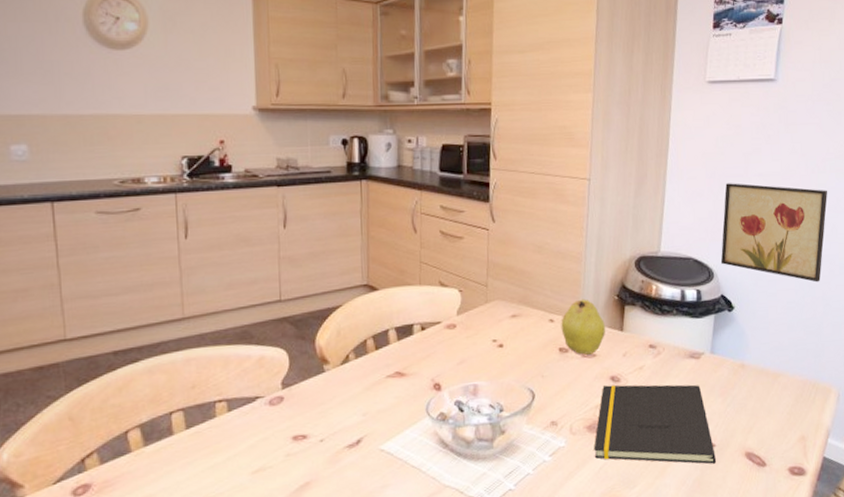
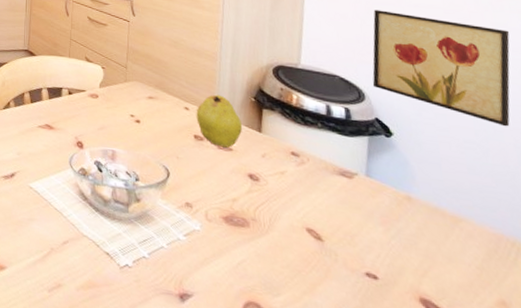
notepad: present [594,384,716,465] -> none [231,181,380,299]

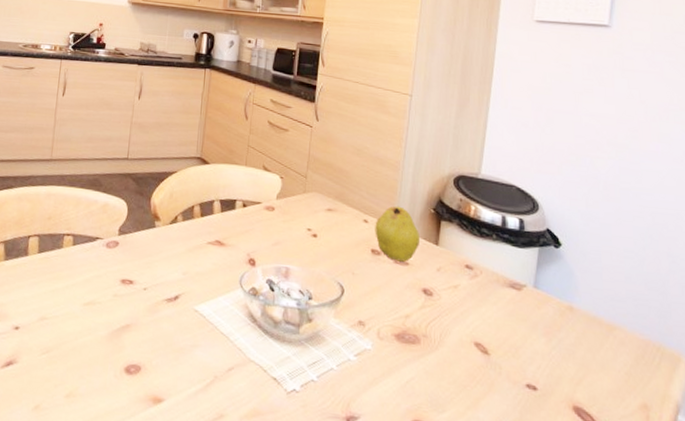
wall art: present [372,10,510,127] -> none [546,118,672,236]

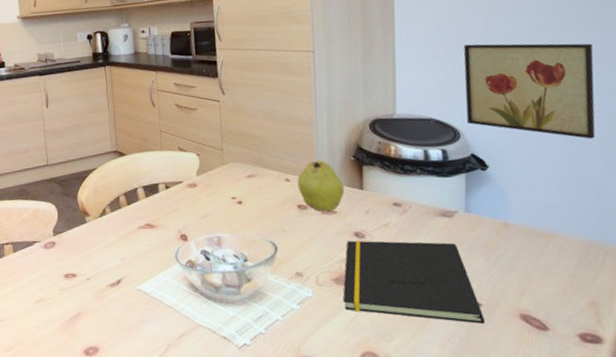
notepad: none [401,296,538,410] -> present [342,240,485,324]
wall art: none [546,118,672,236] -> present [463,43,596,139]

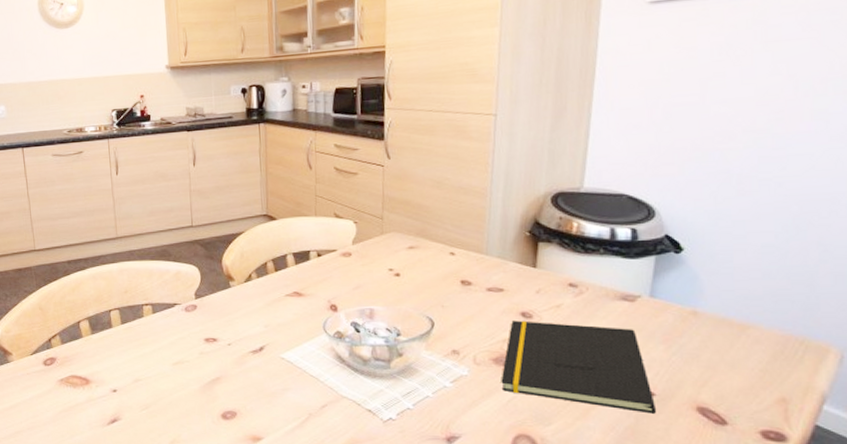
fruit: present [297,160,345,212] -> none [463,234,516,289]
wall art: present [463,43,596,139] -> none [664,112,830,225]

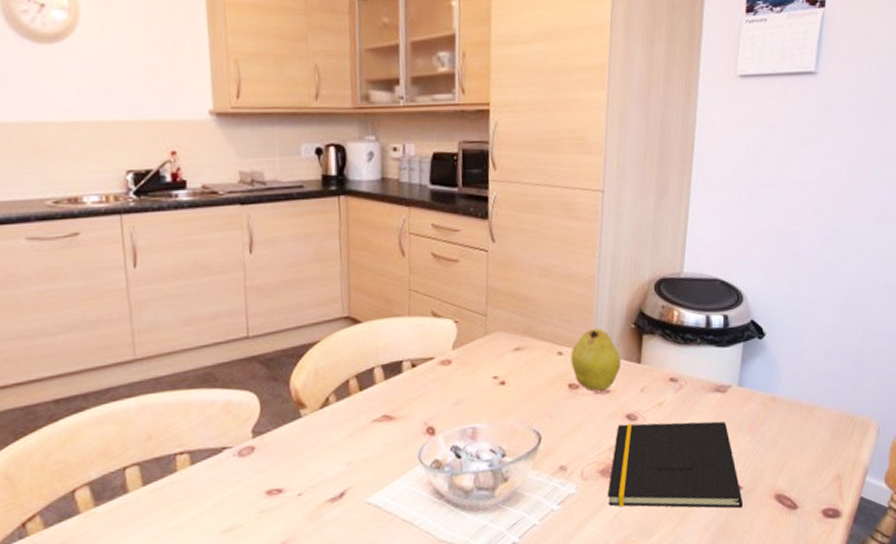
fruit: none [463,234,516,289] -> present [570,328,622,391]

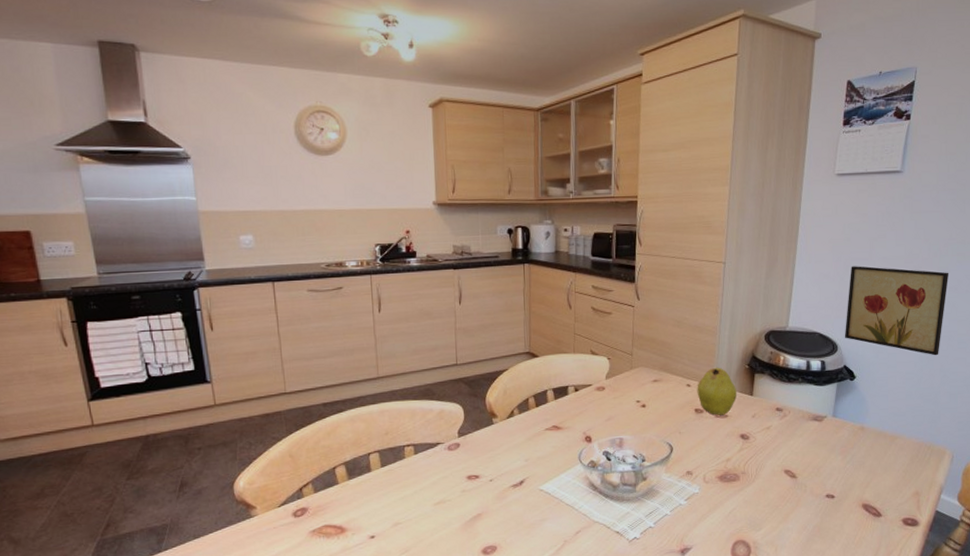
notepad: present [607,421,743,509] -> none [724,441,835,513]
wall art: none [750,192,872,304] -> present [844,266,949,356]

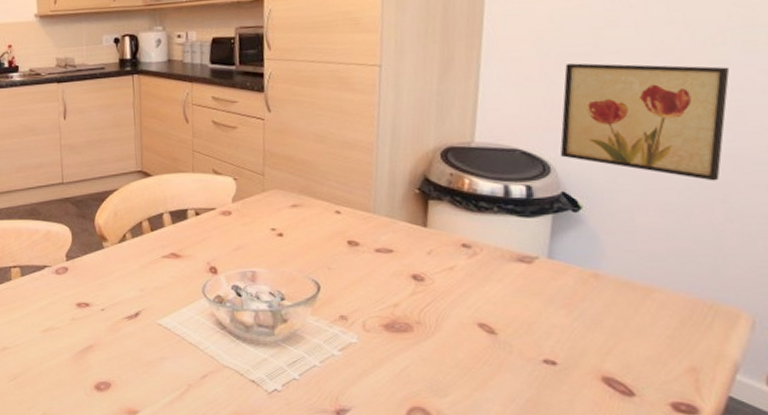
fruit: present [697,367,737,415] -> none [349,191,405,250]

